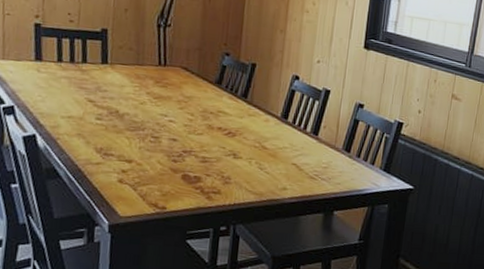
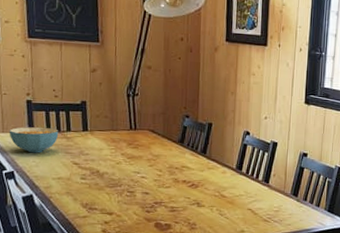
cereal bowl: none [10,54,73,86] -> present [9,127,59,153]

